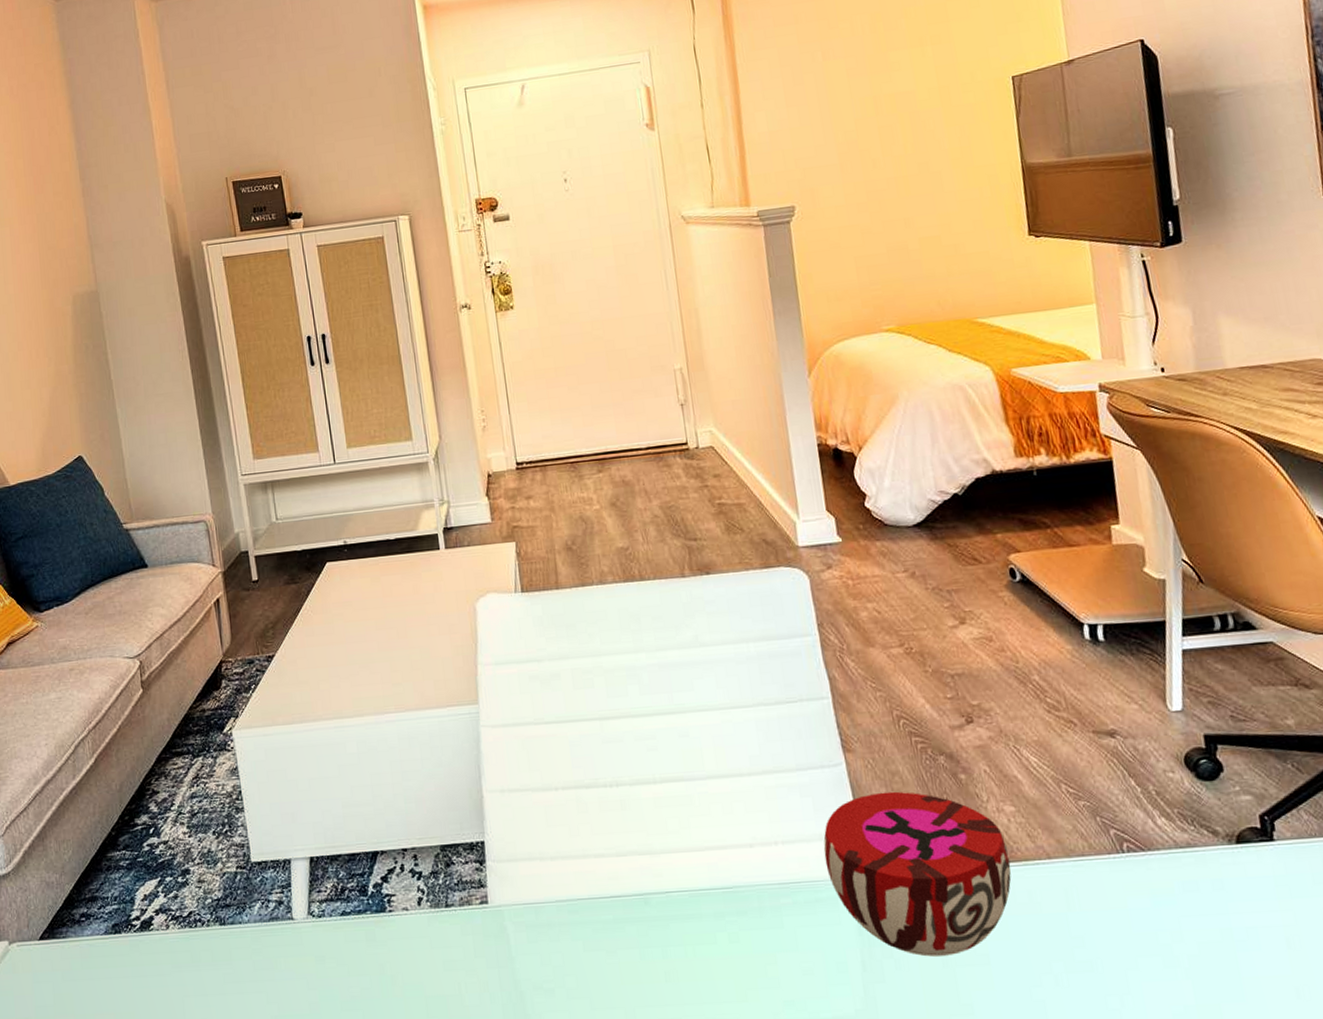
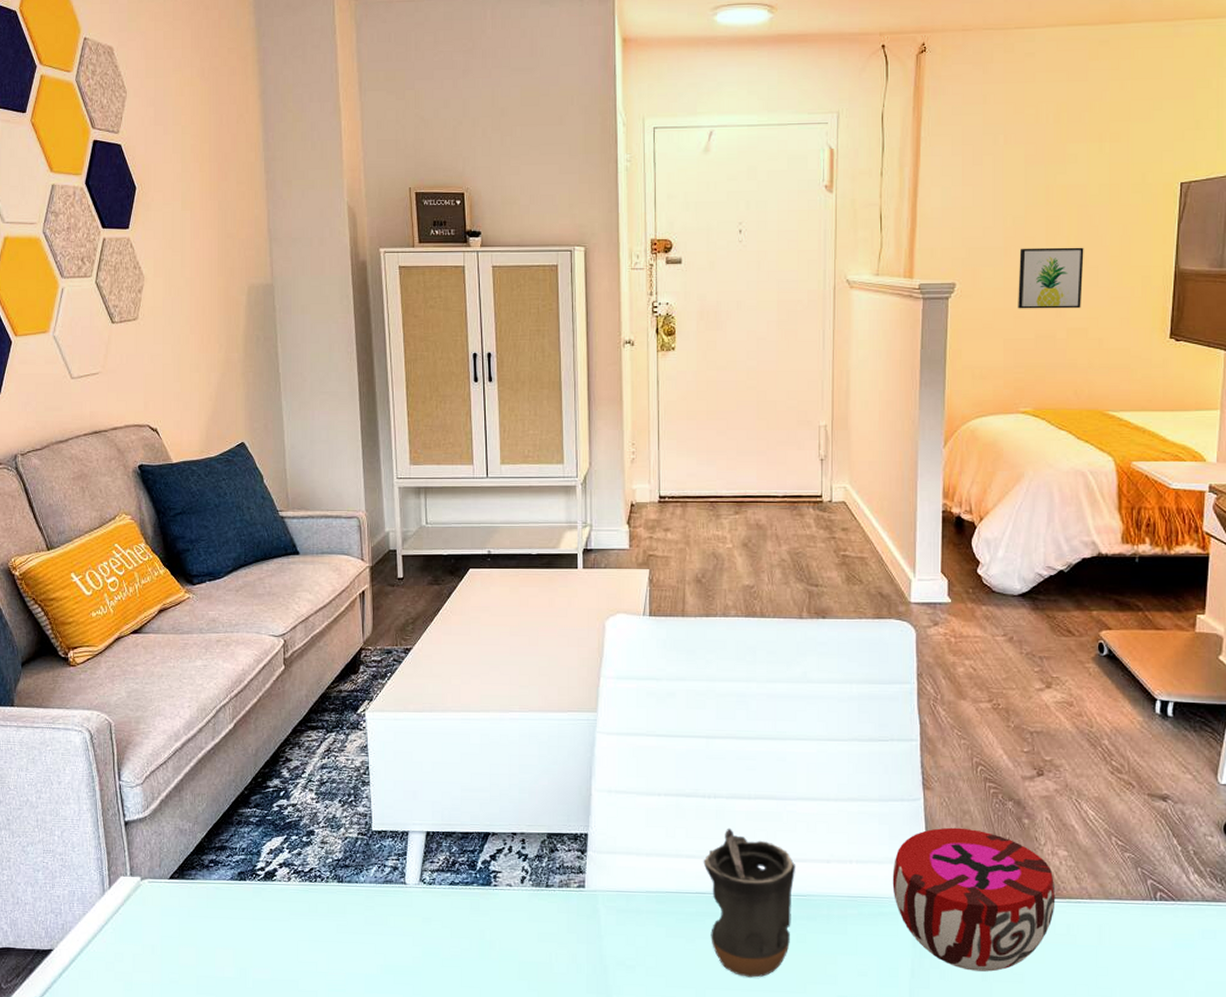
mug: none [613,818,722,990] -> present [703,828,796,978]
wall art: none [856,153,930,225] -> present [1018,247,1084,309]

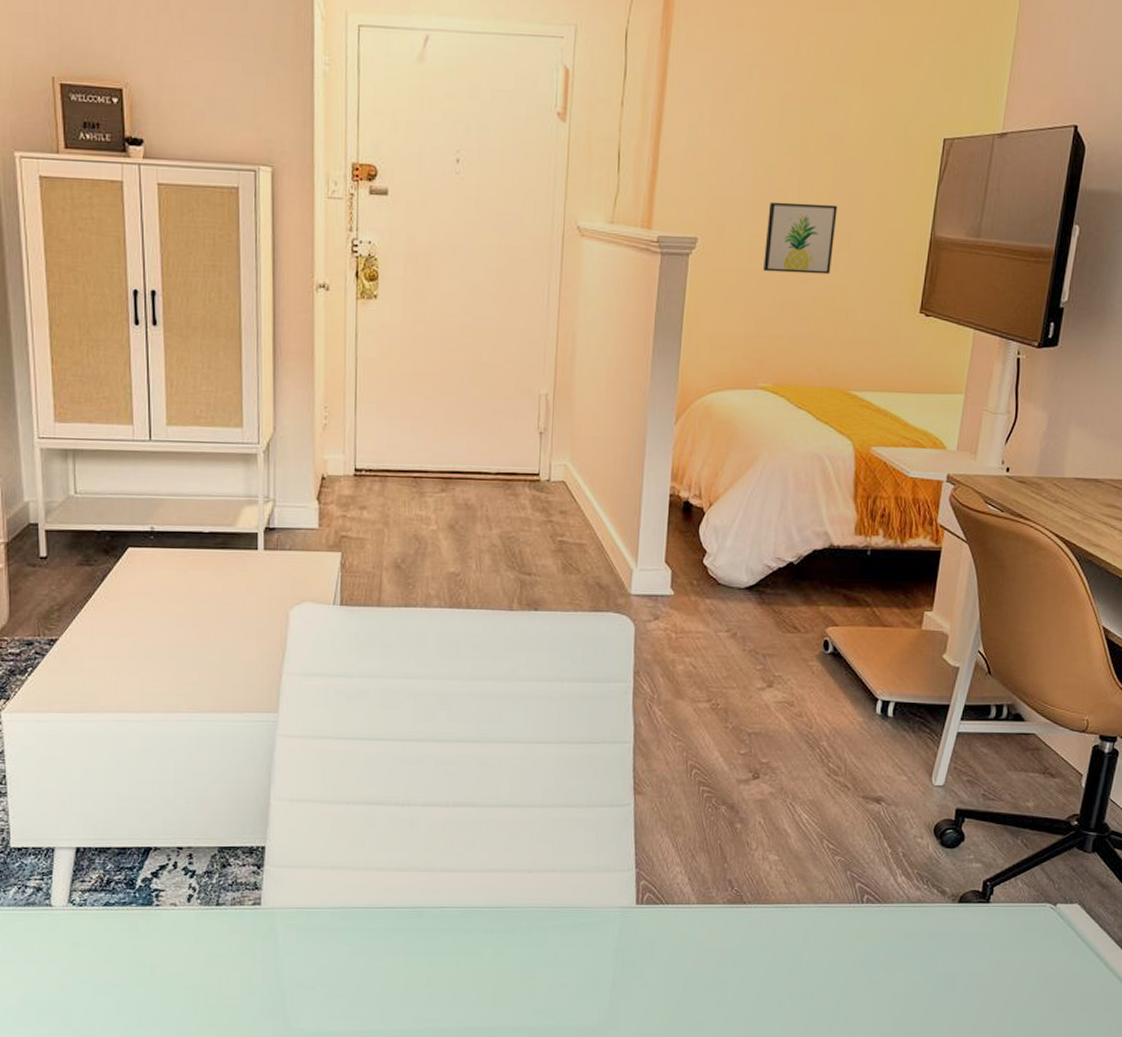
mug: present [703,828,796,978] -> none [394,837,496,994]
decorative bowl: present [892,827,1056,972] -> none [597,833,764,979]

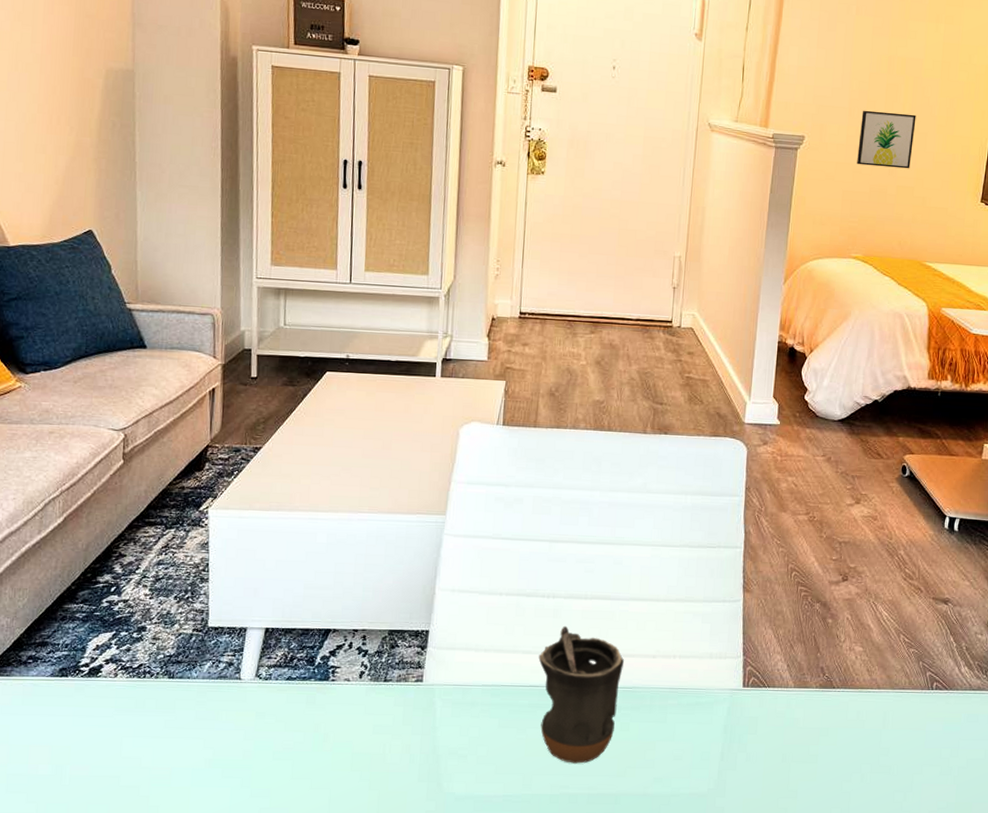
mug: none [394,837,496,994] -> present [538,625,625,764]

